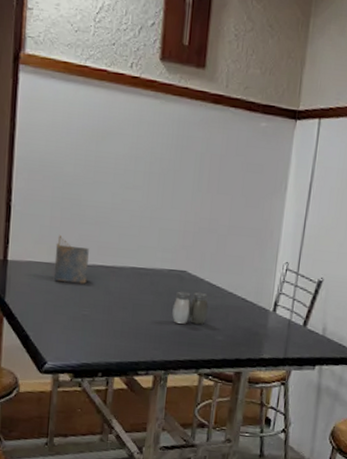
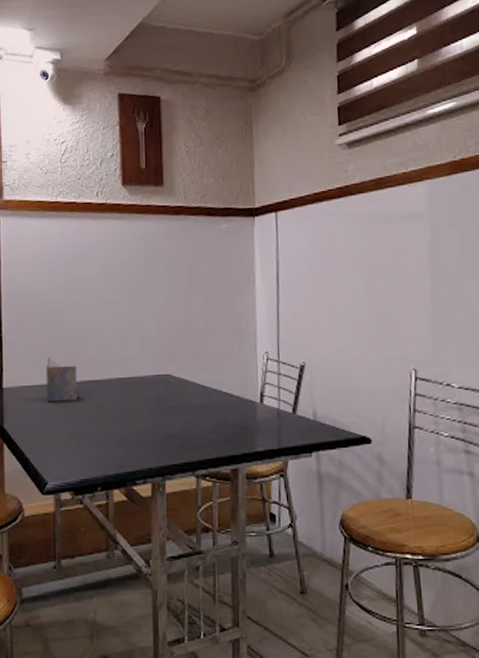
salt and pepper shaker: present [172,291,208,325] -> none [162,393,196,427]

